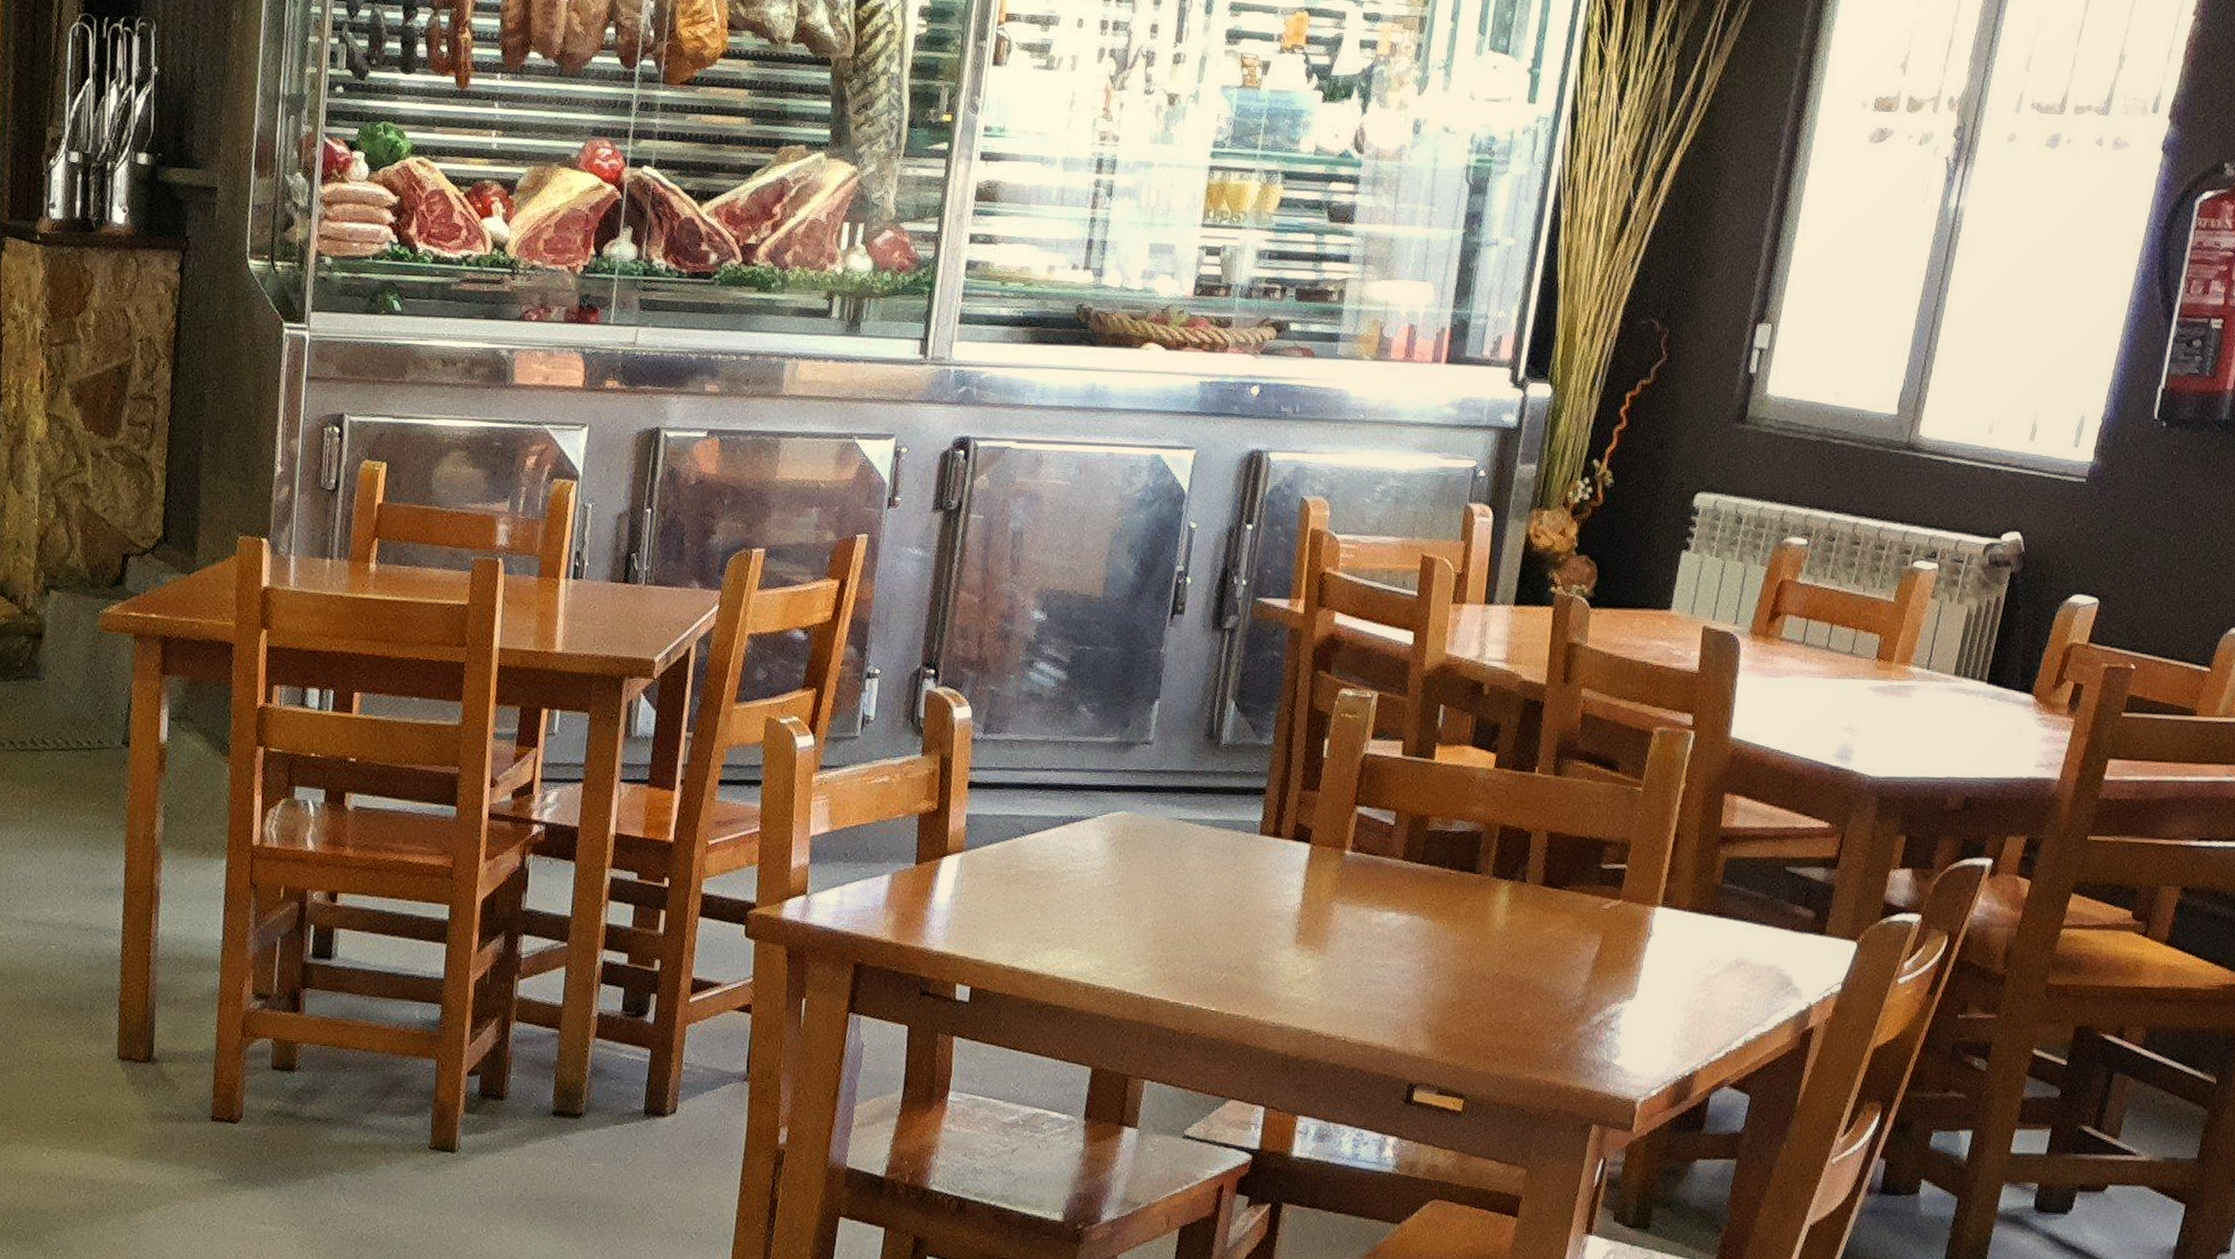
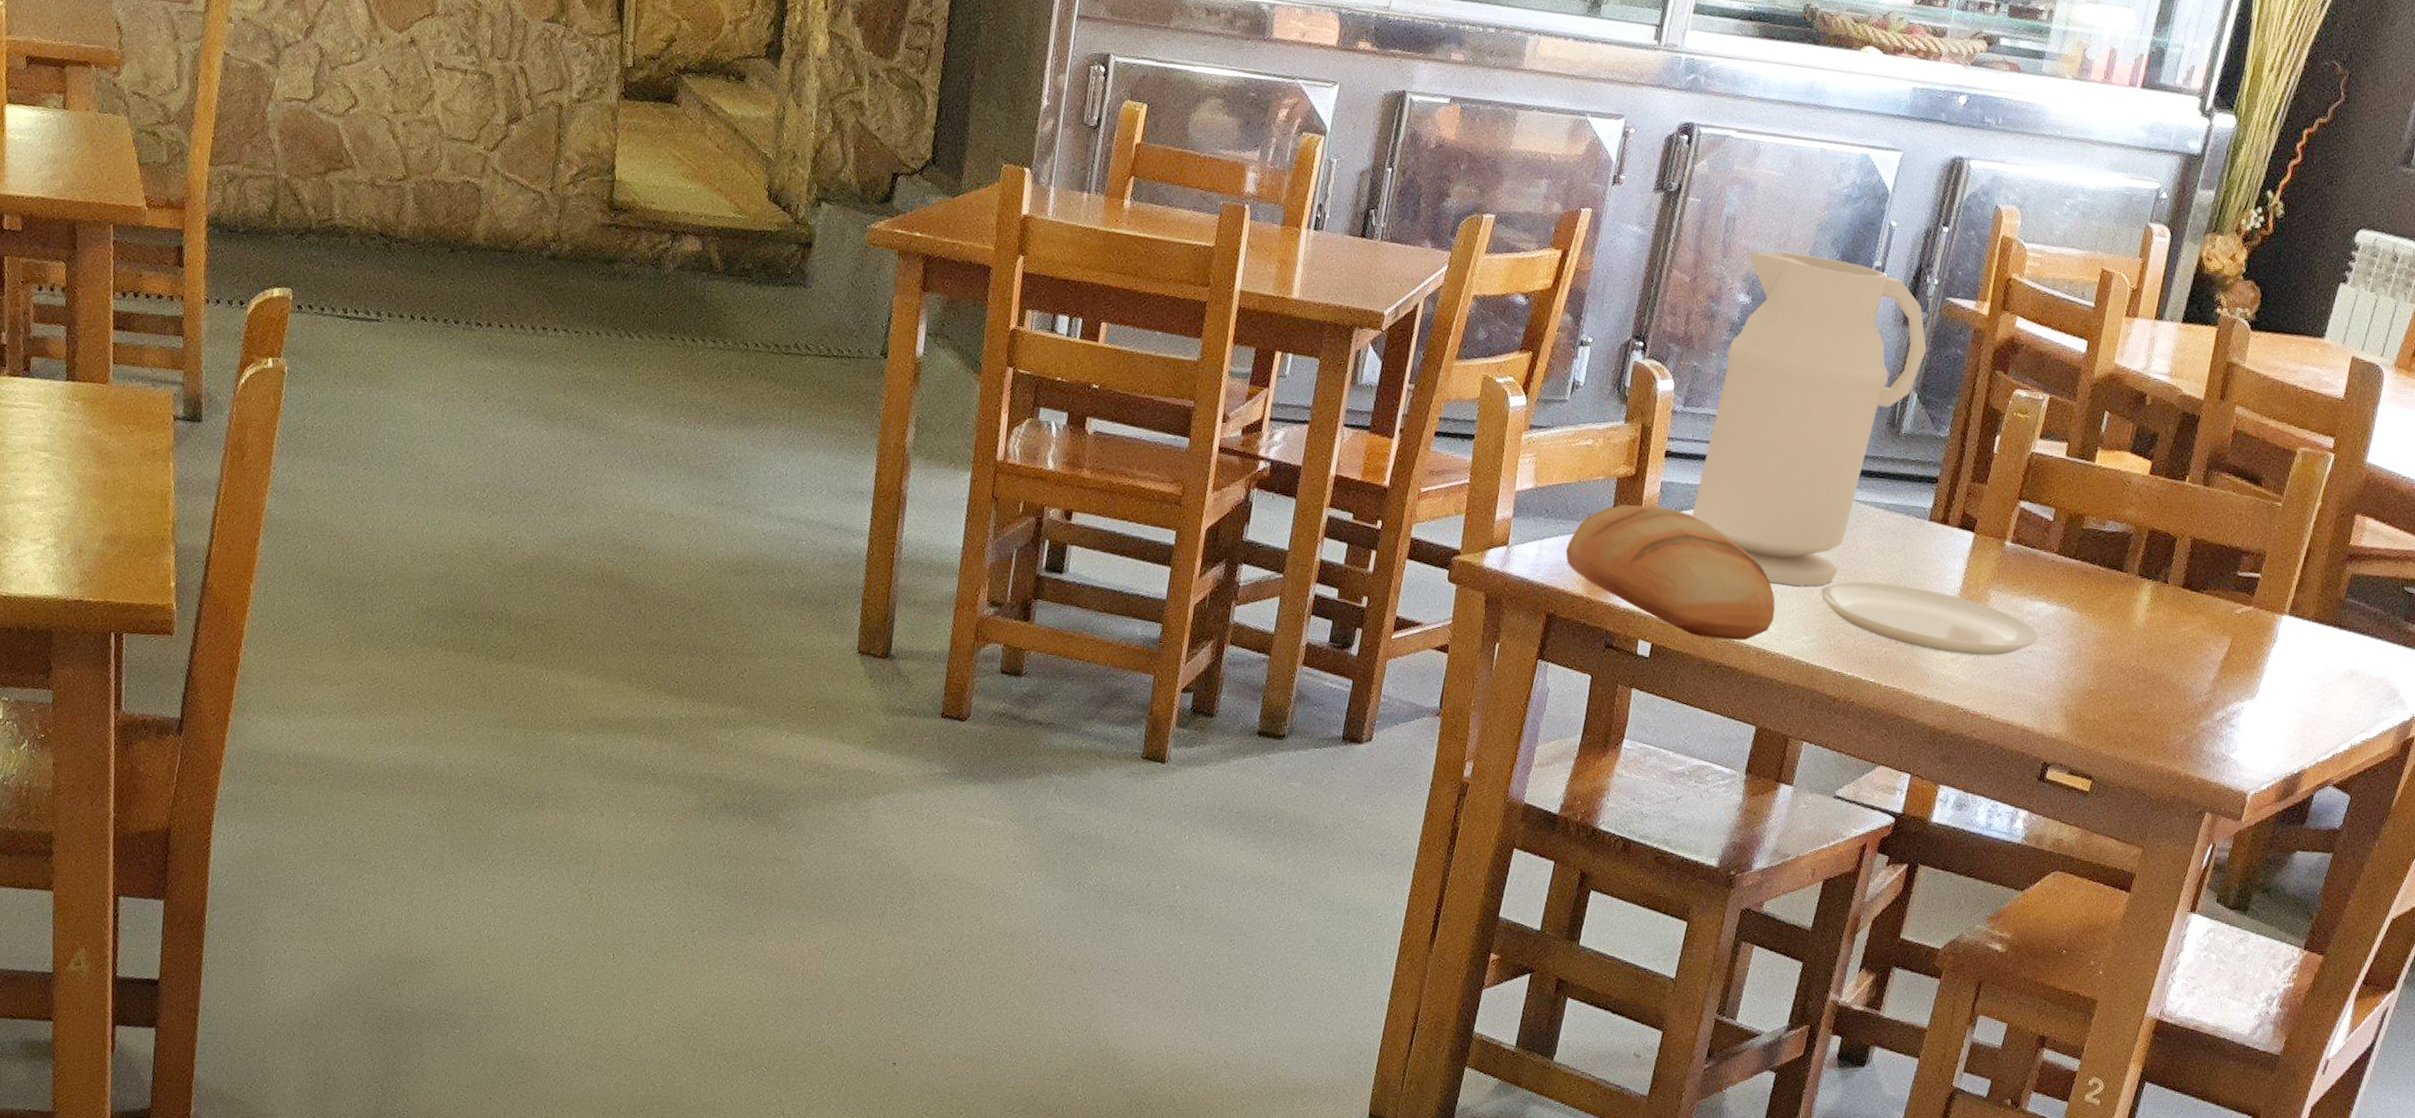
bread: none [869,841,1102,977] -> present [1565,504,1775,641]
water jug: none [1003,564,1241,915] -> present [1692,251,1927,586]
plate: none [1149,904,1391,975] -> present [1820,581,2039,656]

